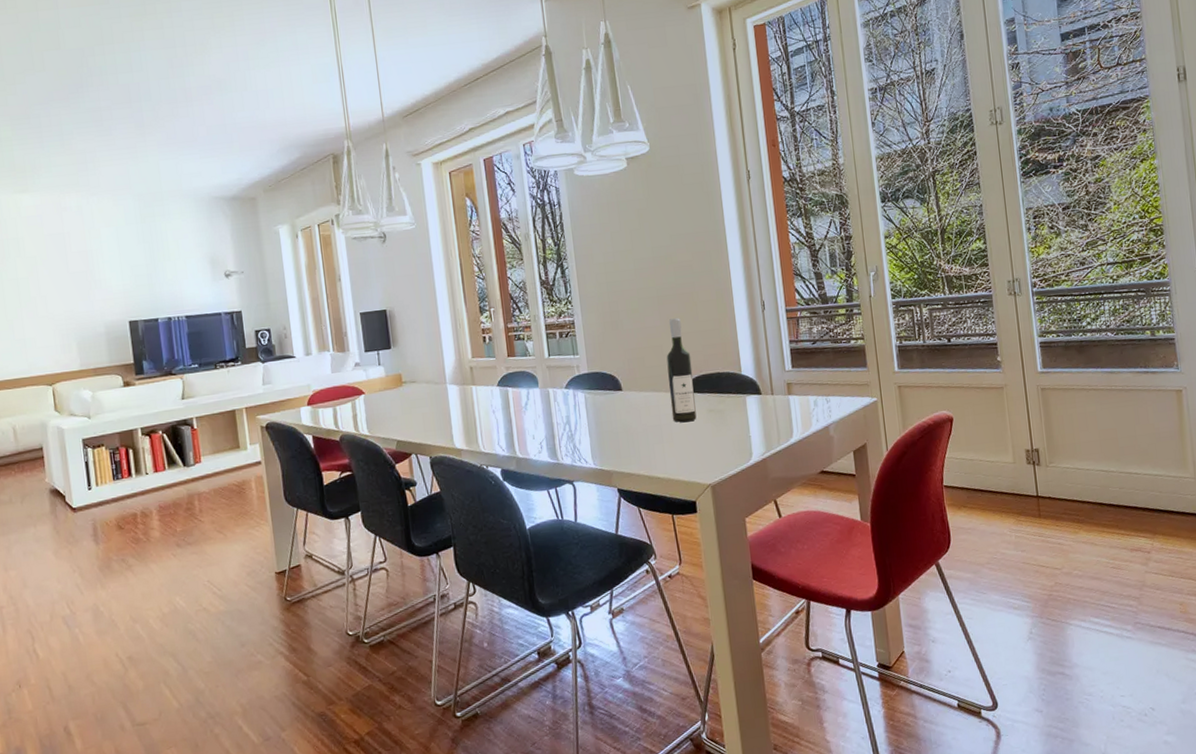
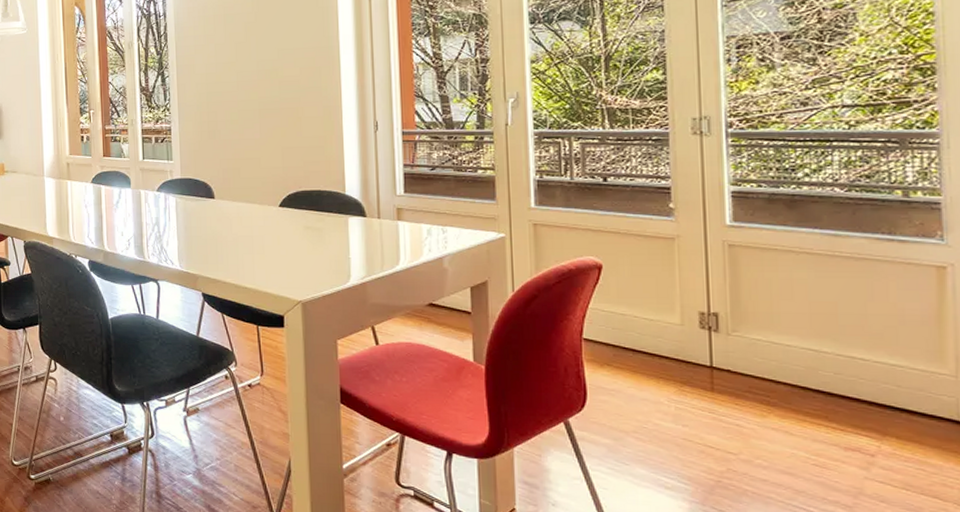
bottle: present [666,318,697,423] -> none [264,132,292,237]

